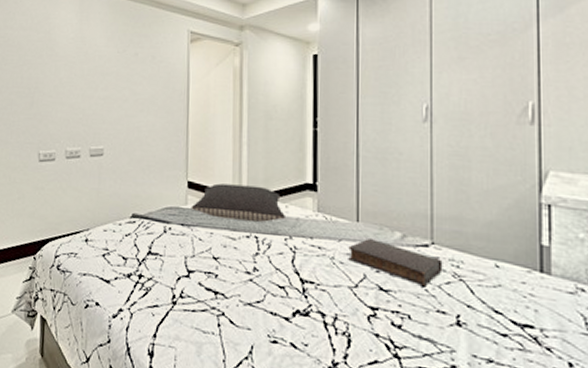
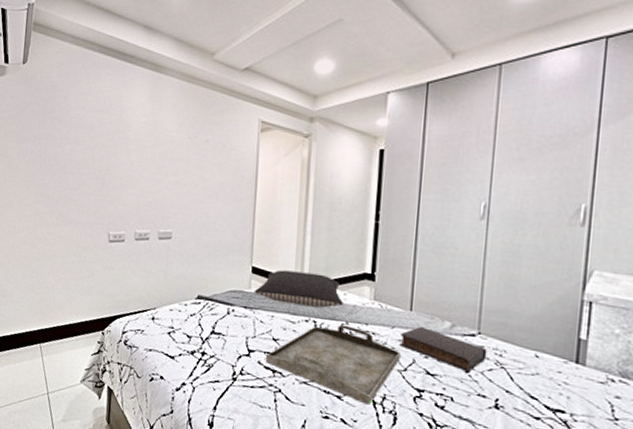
serving tray: none [206,239,350,327] -> present [265,324,401,405]

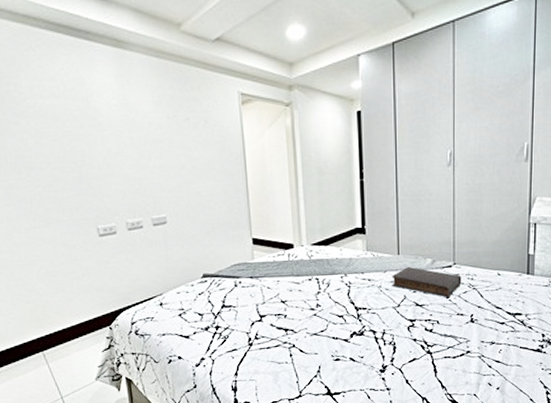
pillow: present [254,270,343,308] -> none [257,235,340,267]
serving tray: present [265,324,401,405] -> none [276,277,393,342]

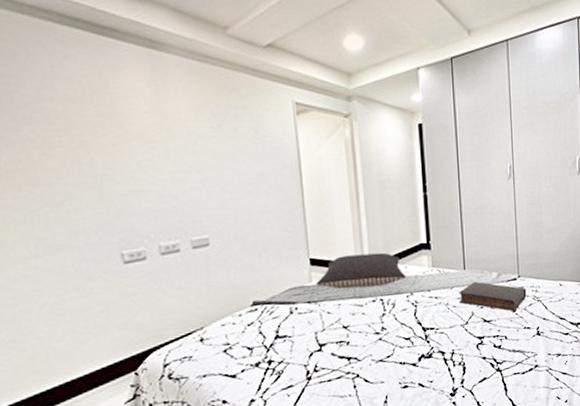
pillow: none [257,235,340,267] -> present [316,252,406,289]

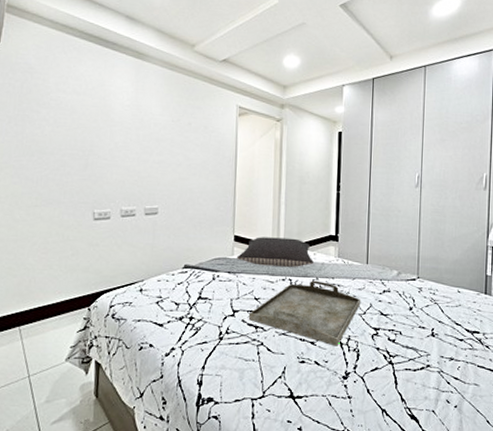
serving tray: none [338,296,461,364] -> present [248,280,360,346]
book: present [459,282,527,311] -> none [359,277,424,309]

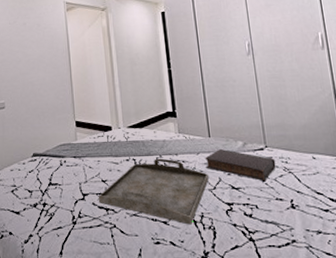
pillow: present [236,237,313,267] -> none [80,118,155,148]
book: none [359,277,424,309] -> present [205,149,276,181]

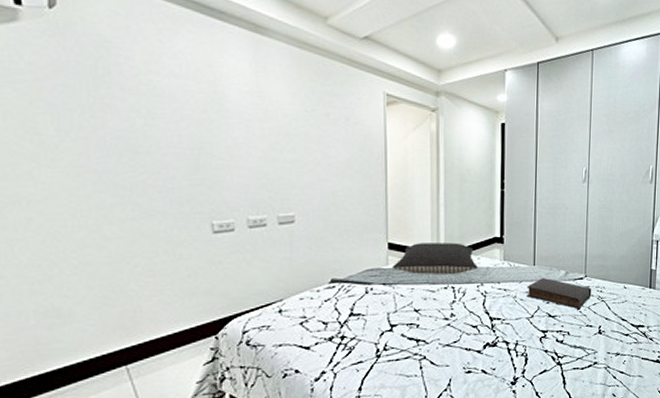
pillow: none [80,118,155,148] -> present [392,243,477,274]
serving tray: present [98,158,209,225] -> none [408,286,528,353]

